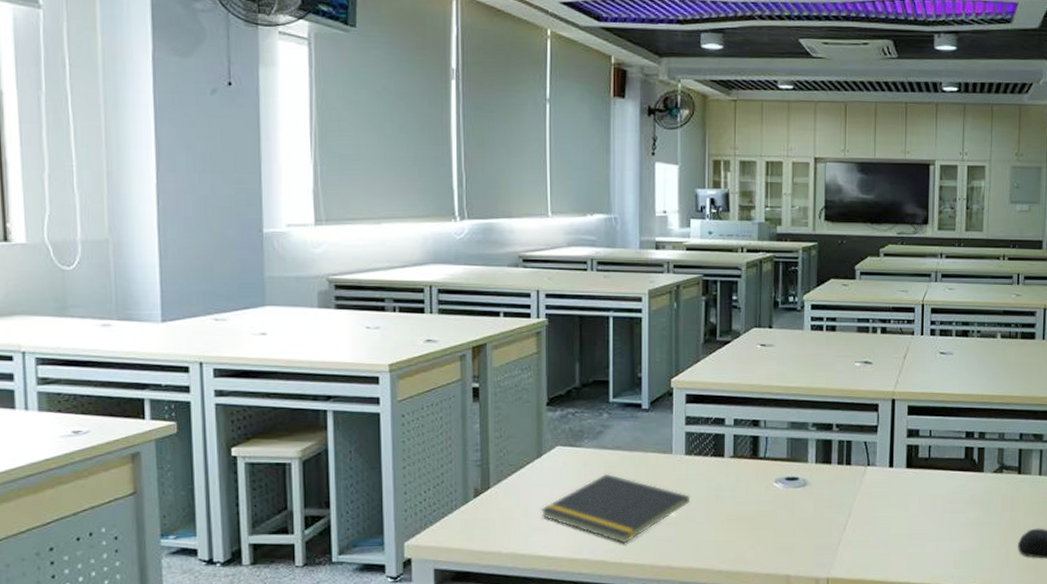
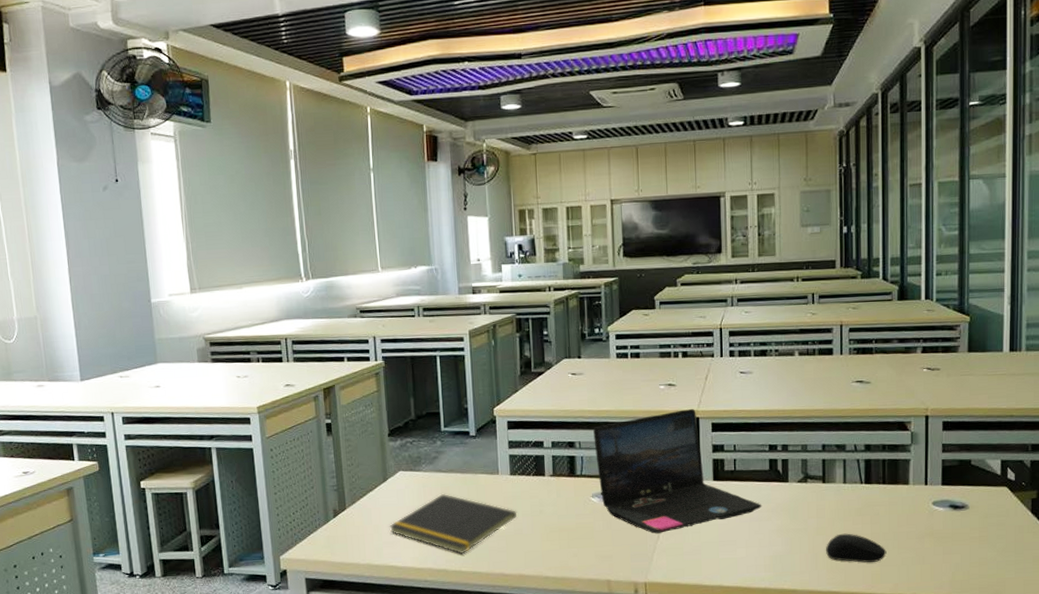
laptop: none [781,390,956,524] -> present [593,409,762,534]

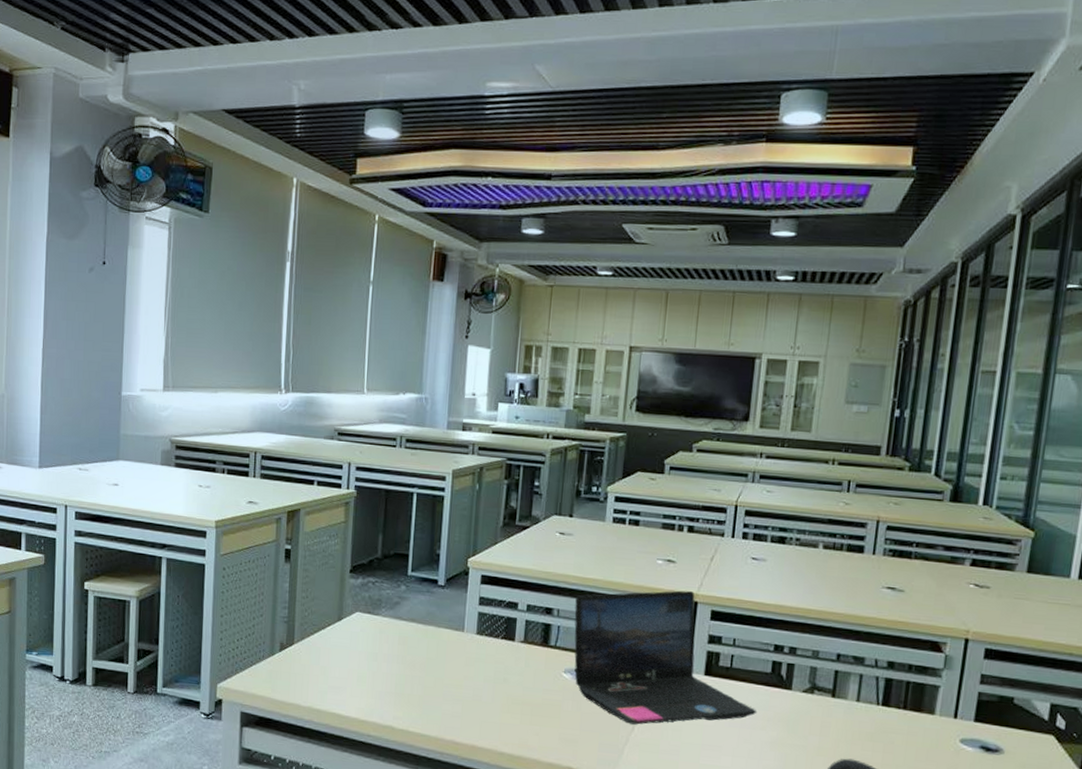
notepad: present [389,493,517,555] -> none [337,643,479,713]

